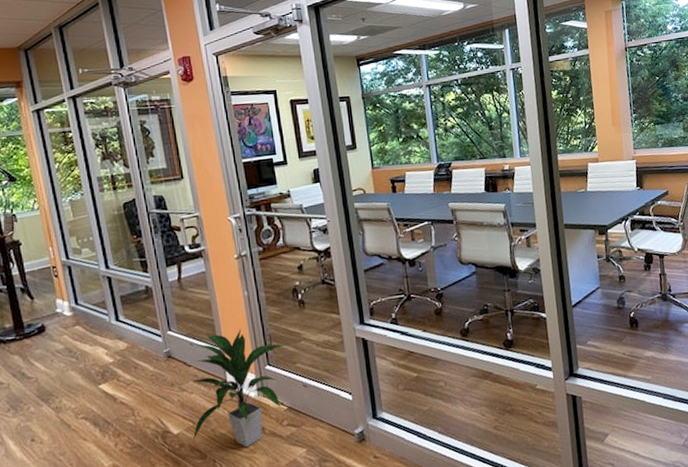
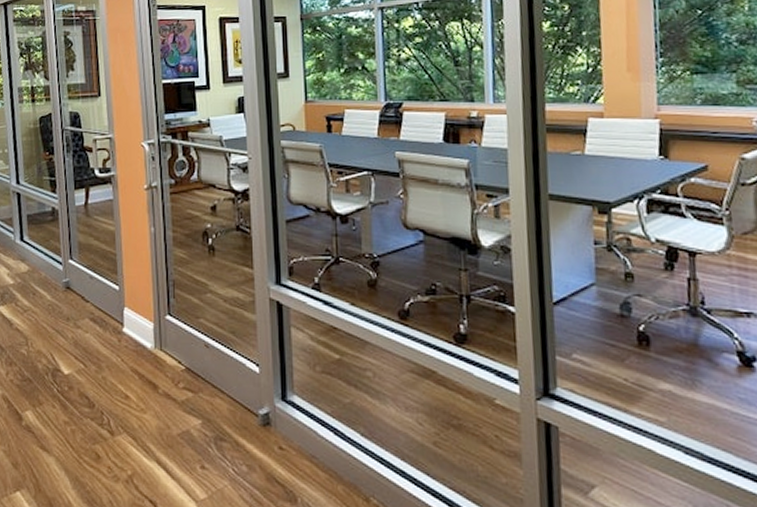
indoor plant: present [192,329,285,447] -> none [82,268,189,404]

